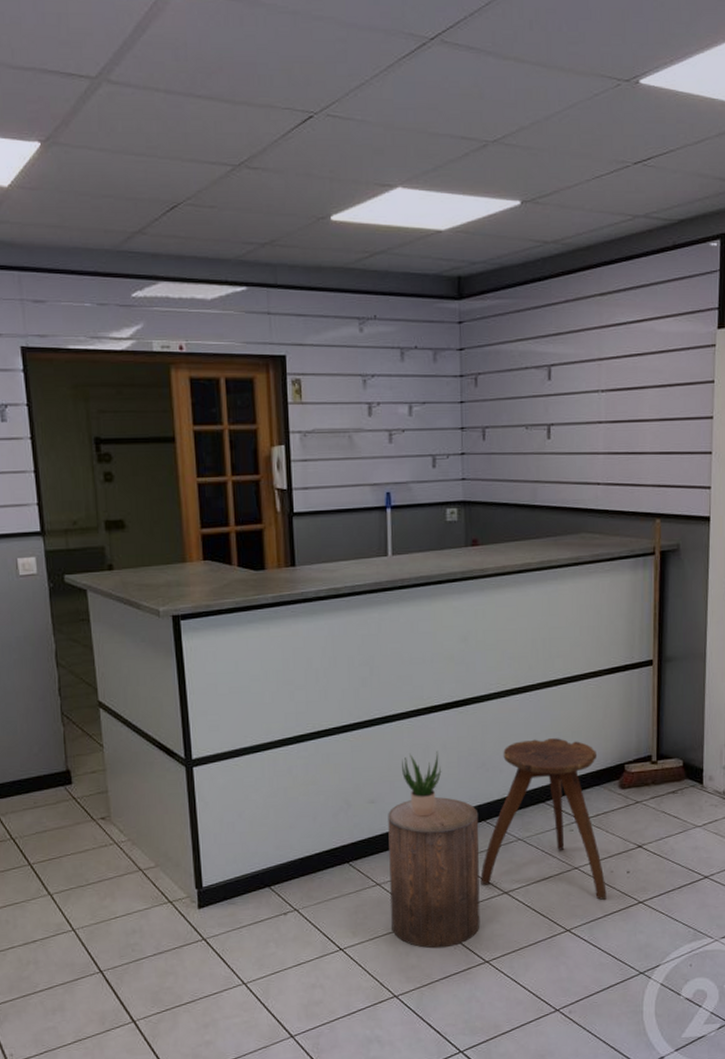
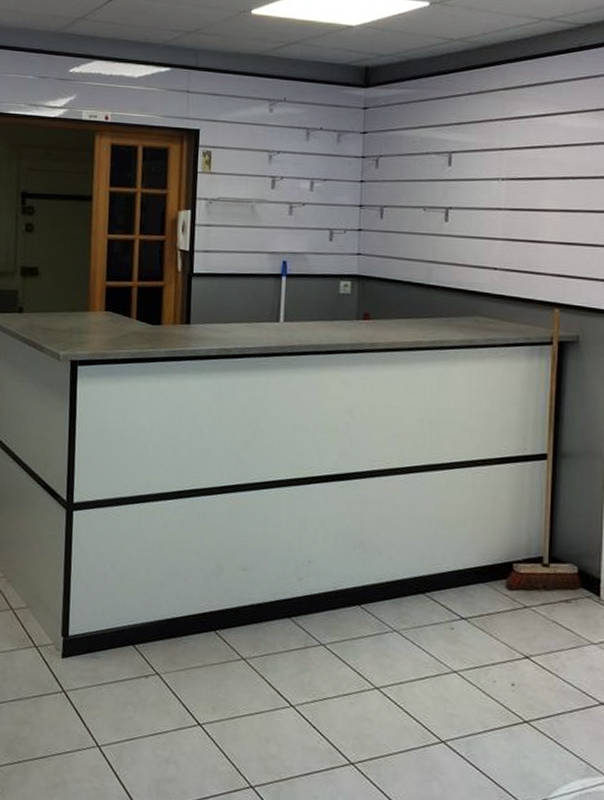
stool: present [388,797,480,949] -> none [253,572,353,741]
potted plant: present [402,750,442,817] -> none [277,523,318,592]
stool: present [480,738,607,901] -> none [351,524,488,714]

